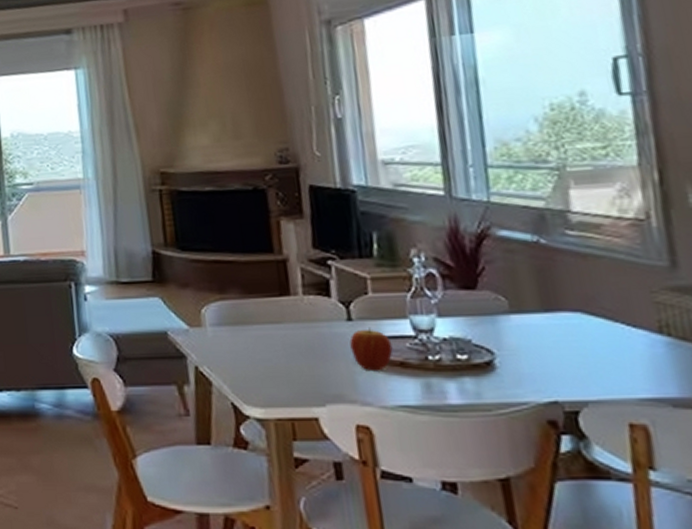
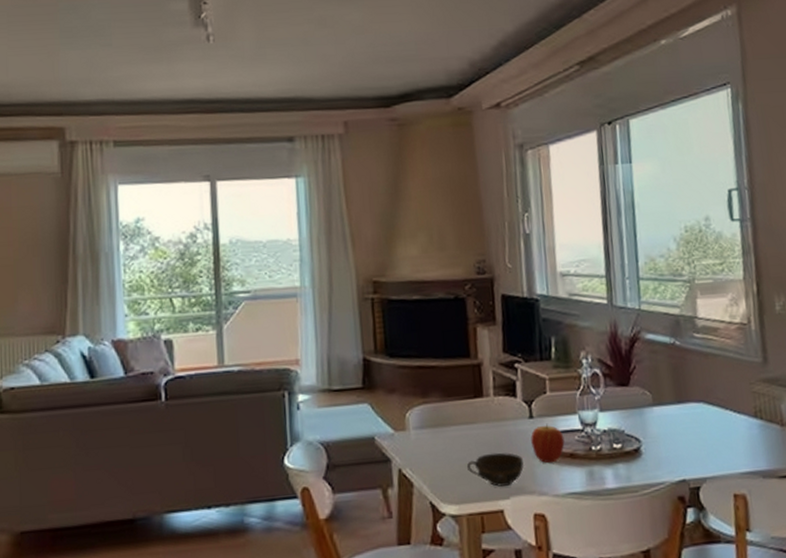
cup: none [272,356,343,392] -> present [466,452,525,487]

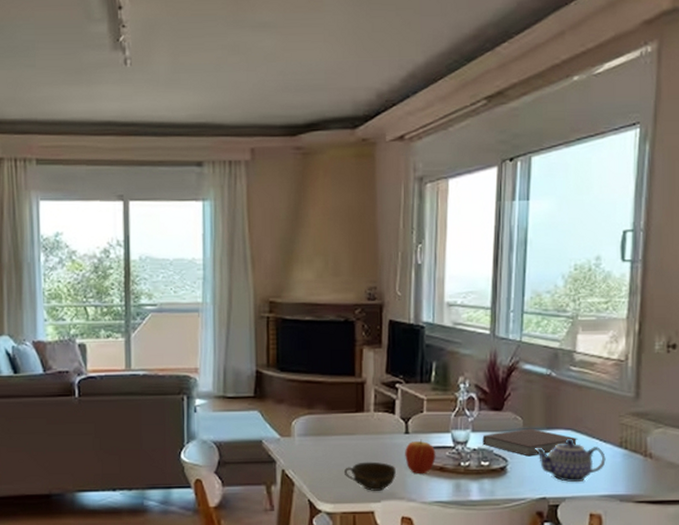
notebook: none [611,403,711,435] -> present [482,428,578,457]
teapot: none [667,412,743,461] -> present [534,439,606,483]

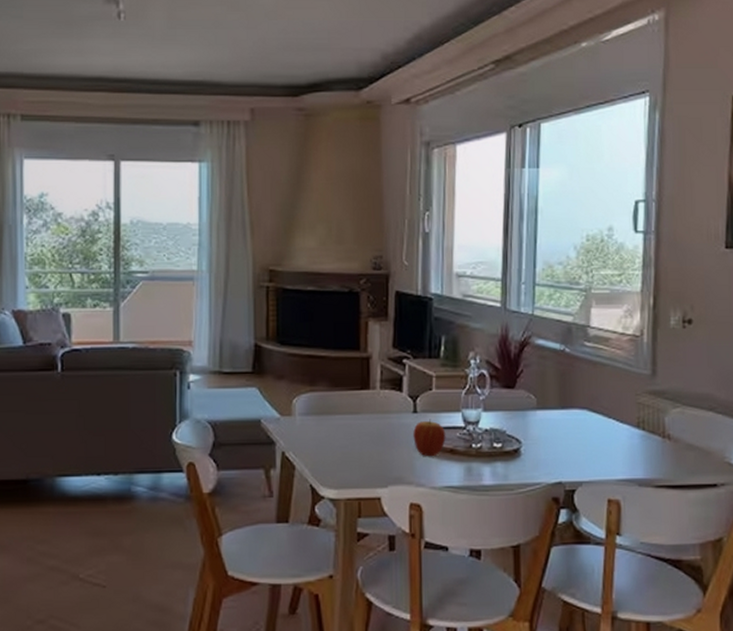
cup: present [343,461,397,491] -> none [348,443,405,475]
notebook: present [482,428,578,457] -> none [494,407,594,438]
teapot: present [534,439,606,483] -> none [548,419,623,466]

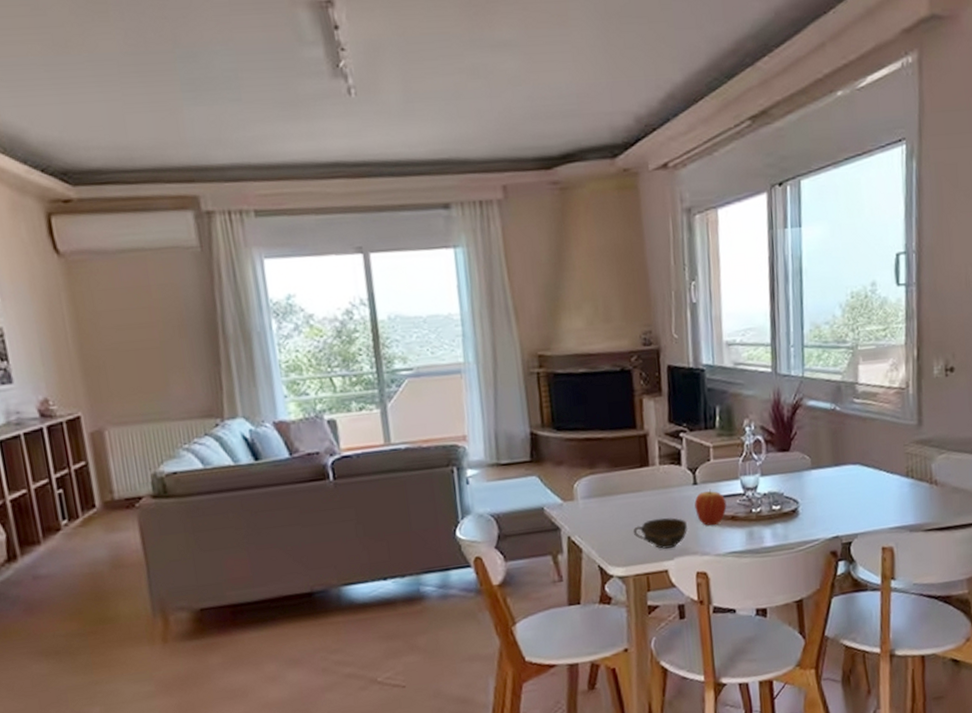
cup: none [348,443,405,475] -> present [633,517,688,549]

